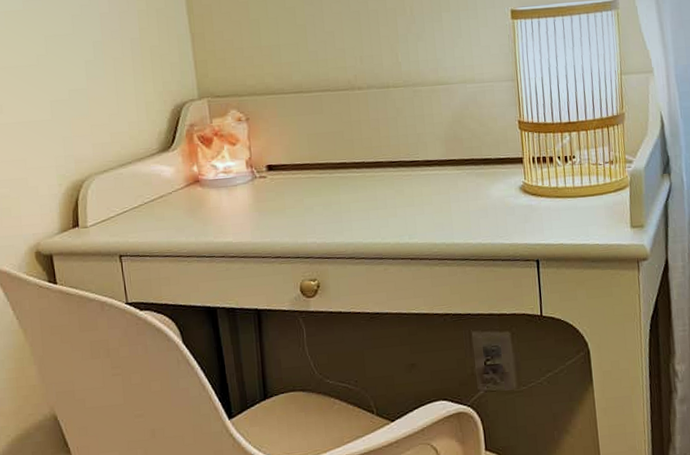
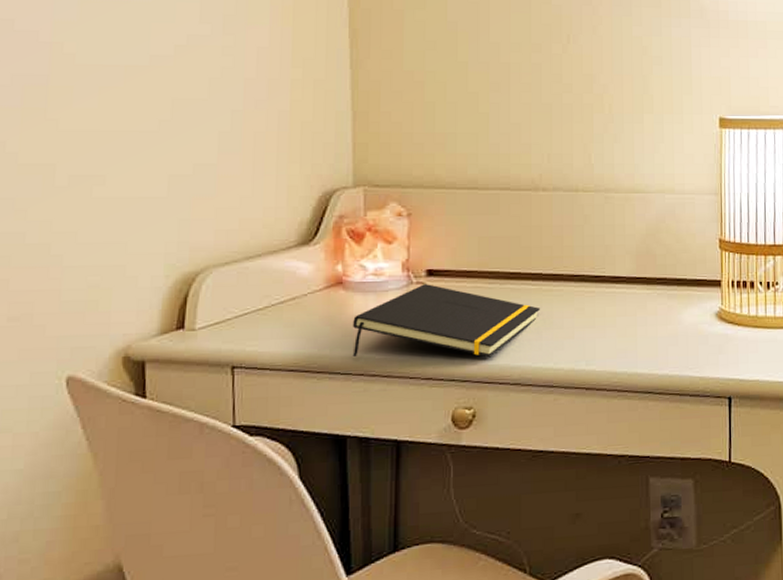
notepad: none [211,177,365,242] -> present [352,284,540,358]

